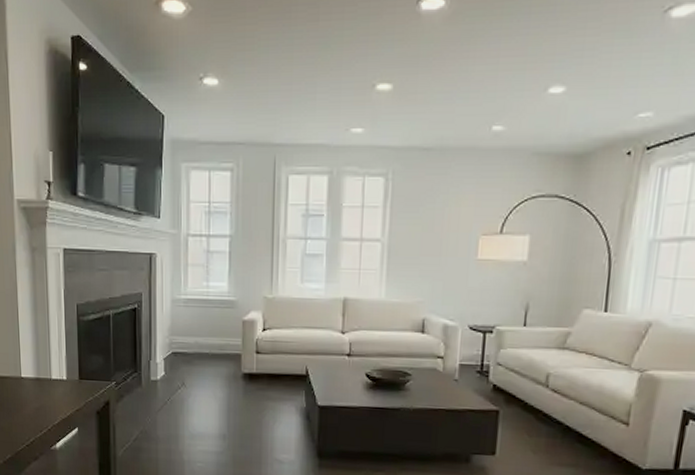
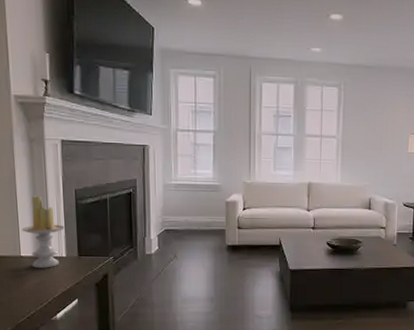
candle: none [22,310,67,392] -> present [22,195,66,268]

